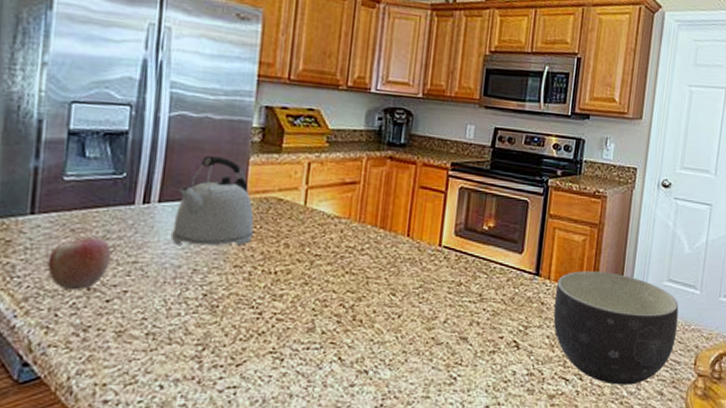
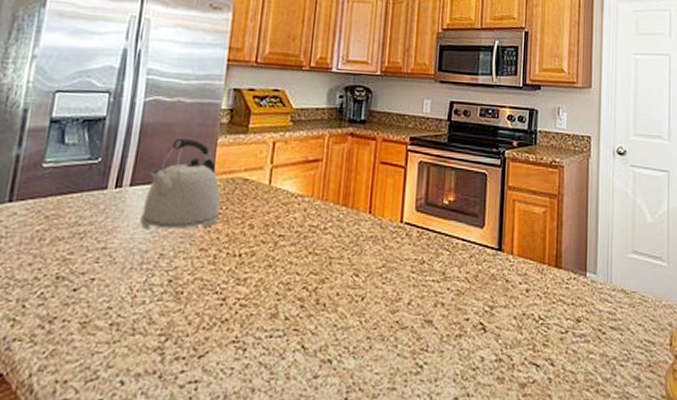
apple: present [47,237,111,291] -> none [19,223,82,280]
bowl: present [553,271,679,385] -> none [518,244,648,371]

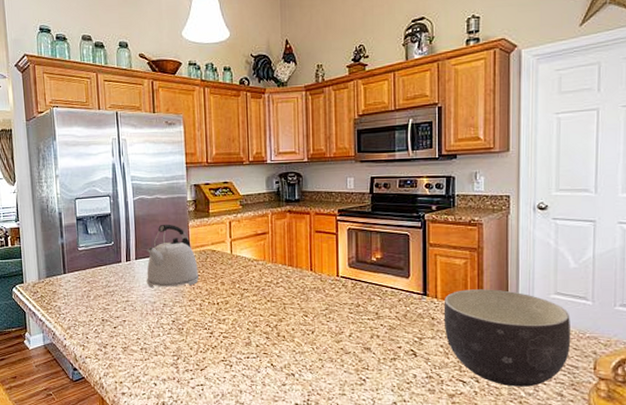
bowl: none [518,244,648,371] -> present [443,289,571,387]

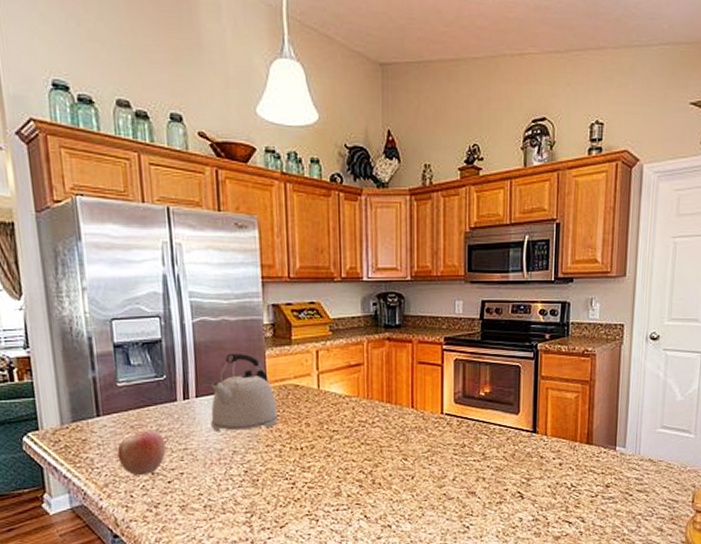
apple: none [77,286,113,321] -> present [117,431,166,476]
bowl: present [443,289,571,387] -> none [552,424,674,525]

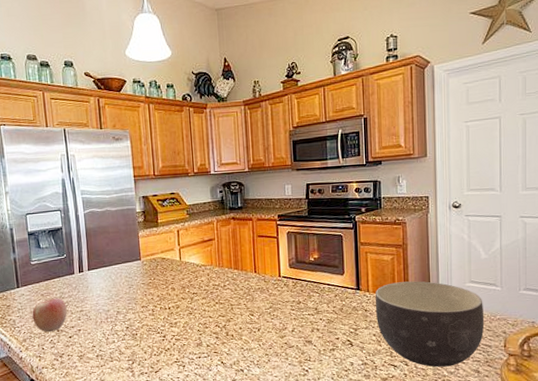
kettle: present [210,353,278,432] -> none [99,235,150,297]
bowl: none [552,424,674,525] -> present [375,281,485,367]

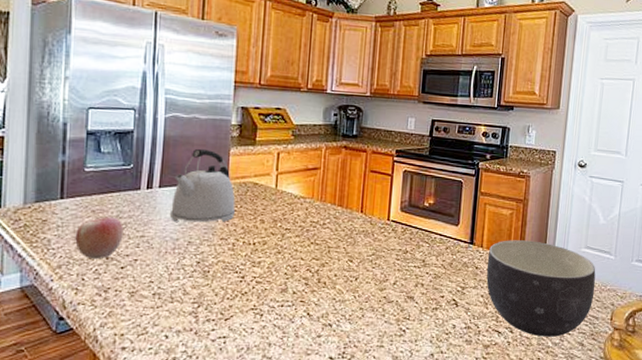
kettle: none [99,235,150,297] -> present [170,148,236,223]

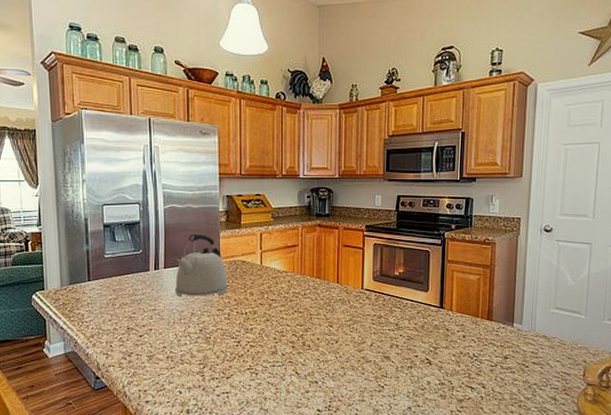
apple: present [75,216,124,260] -> none [102,294,139,330]
bowl: present [486,240,596,337] -> none [457,303,566,392]

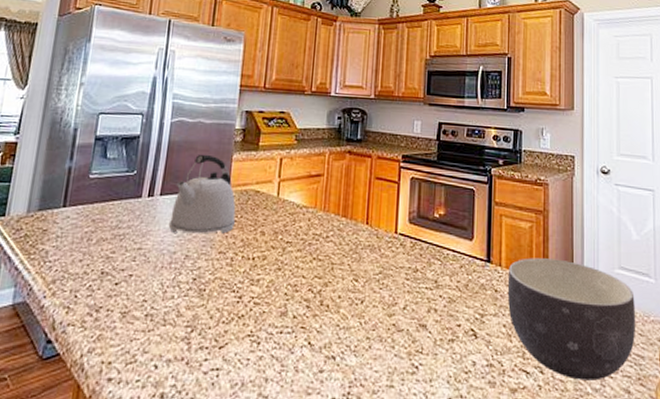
bowl: none [457,303,566,392] -> present [507,258,636,381]

